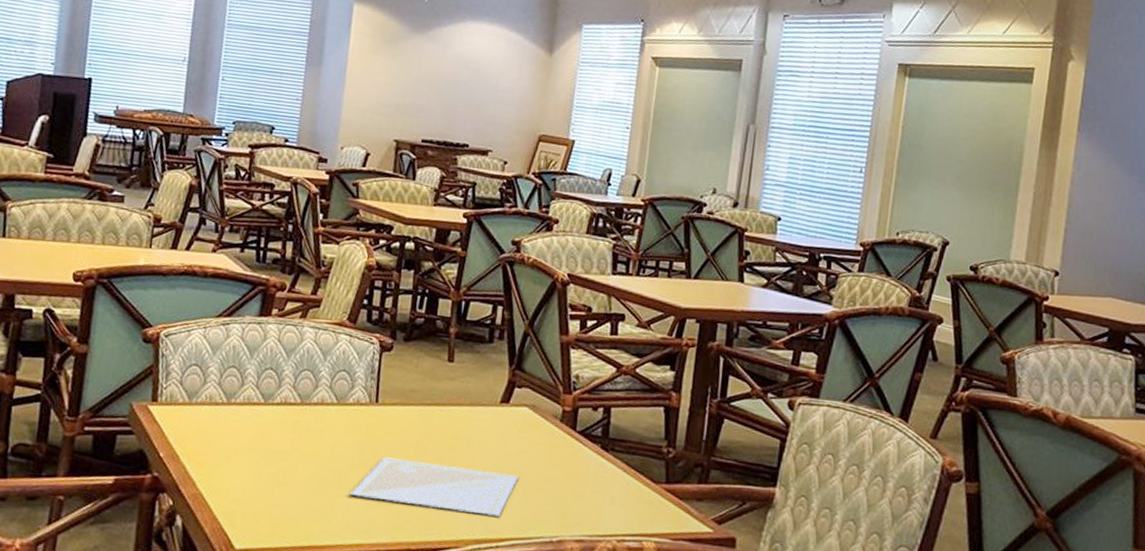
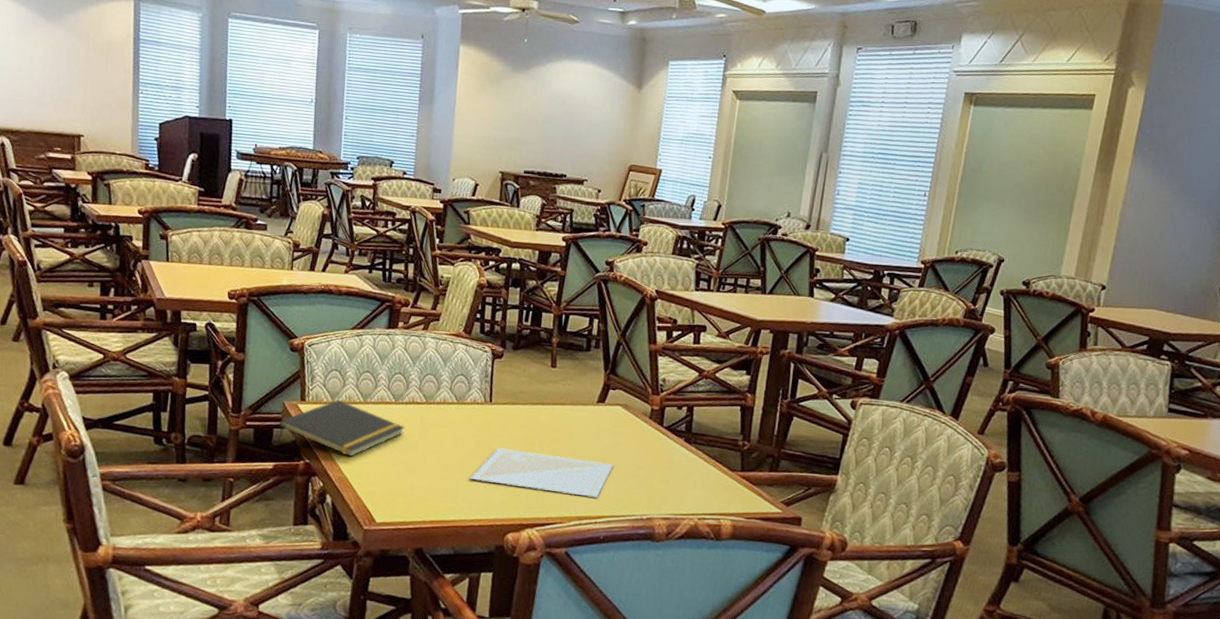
notepad: none [120,400,275,470] -> present [277,400,405,457]

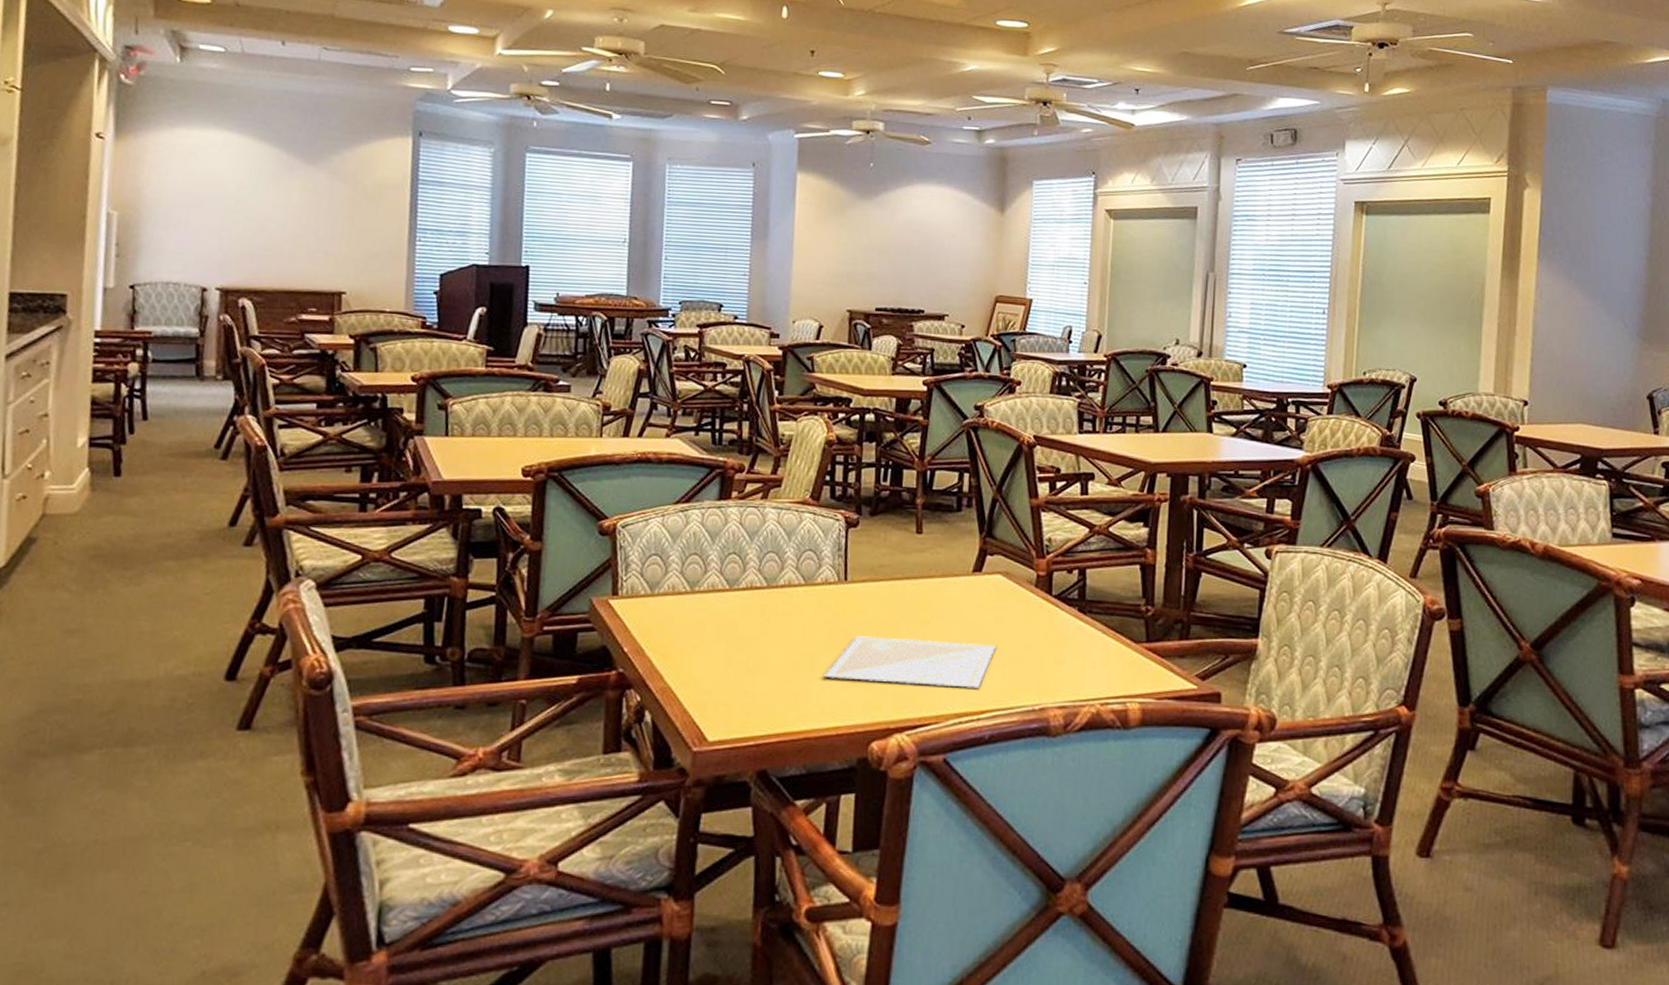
notepad: present [277,400,405,457] -> none [582,591,742,662]

